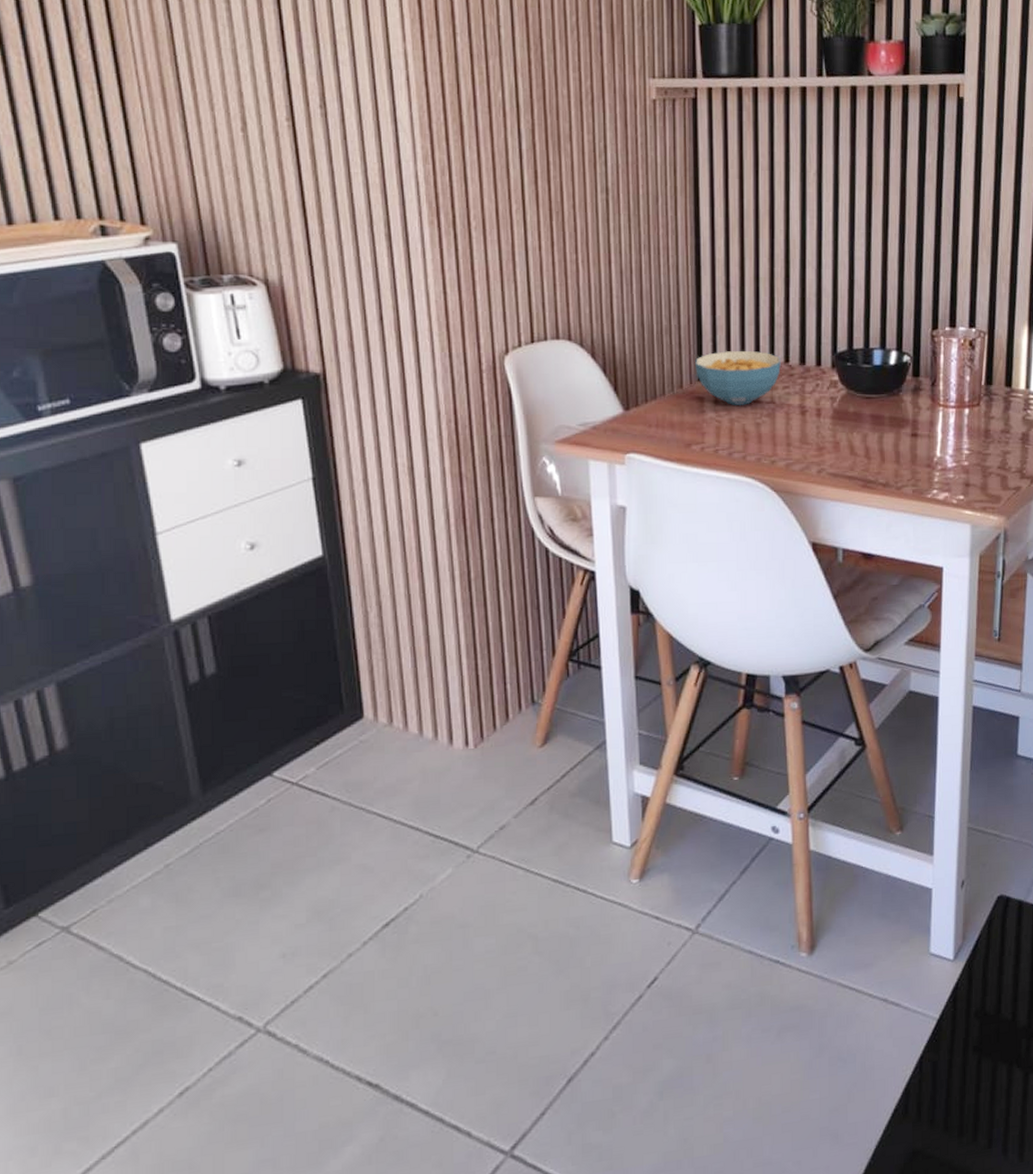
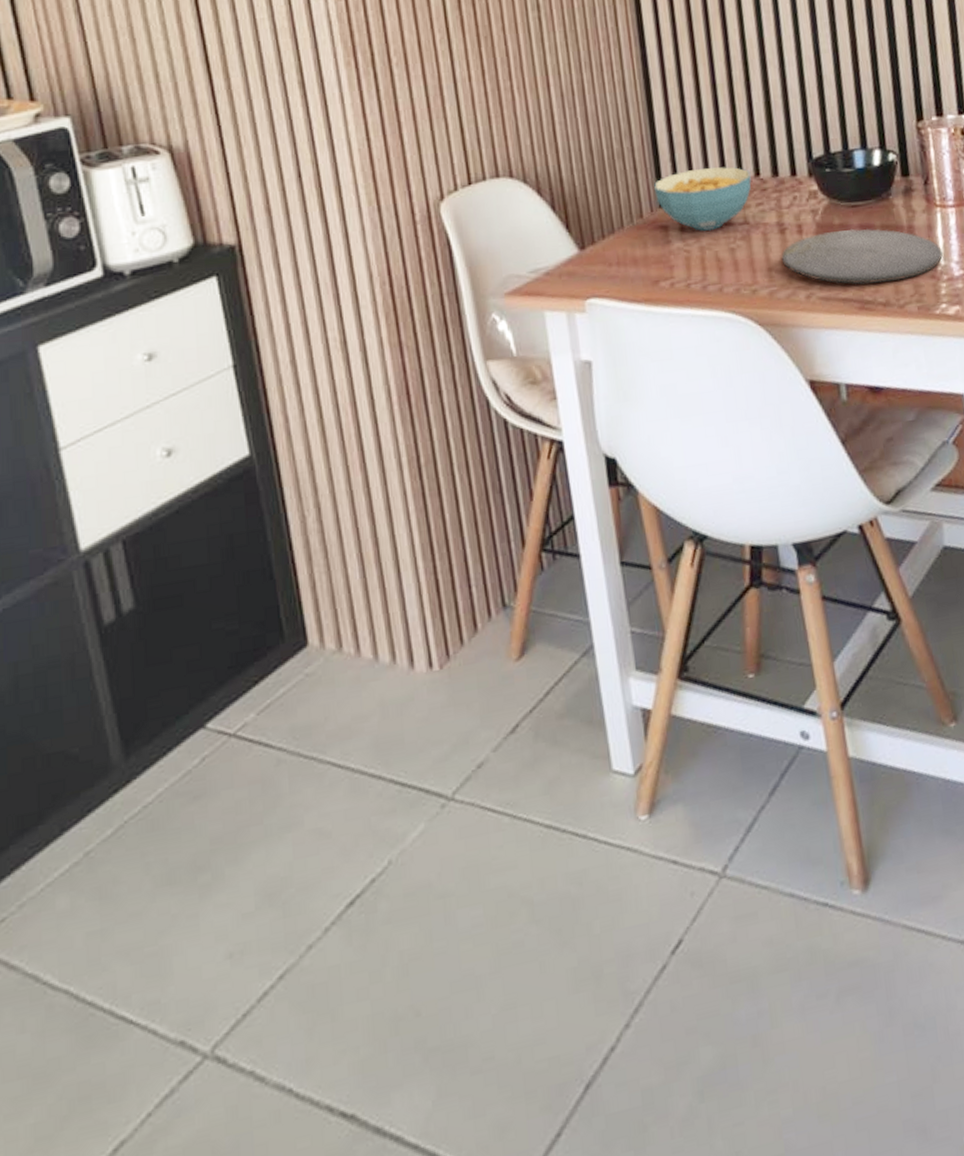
plate: none [799,417,941,467] -> present [781,228,944,285]

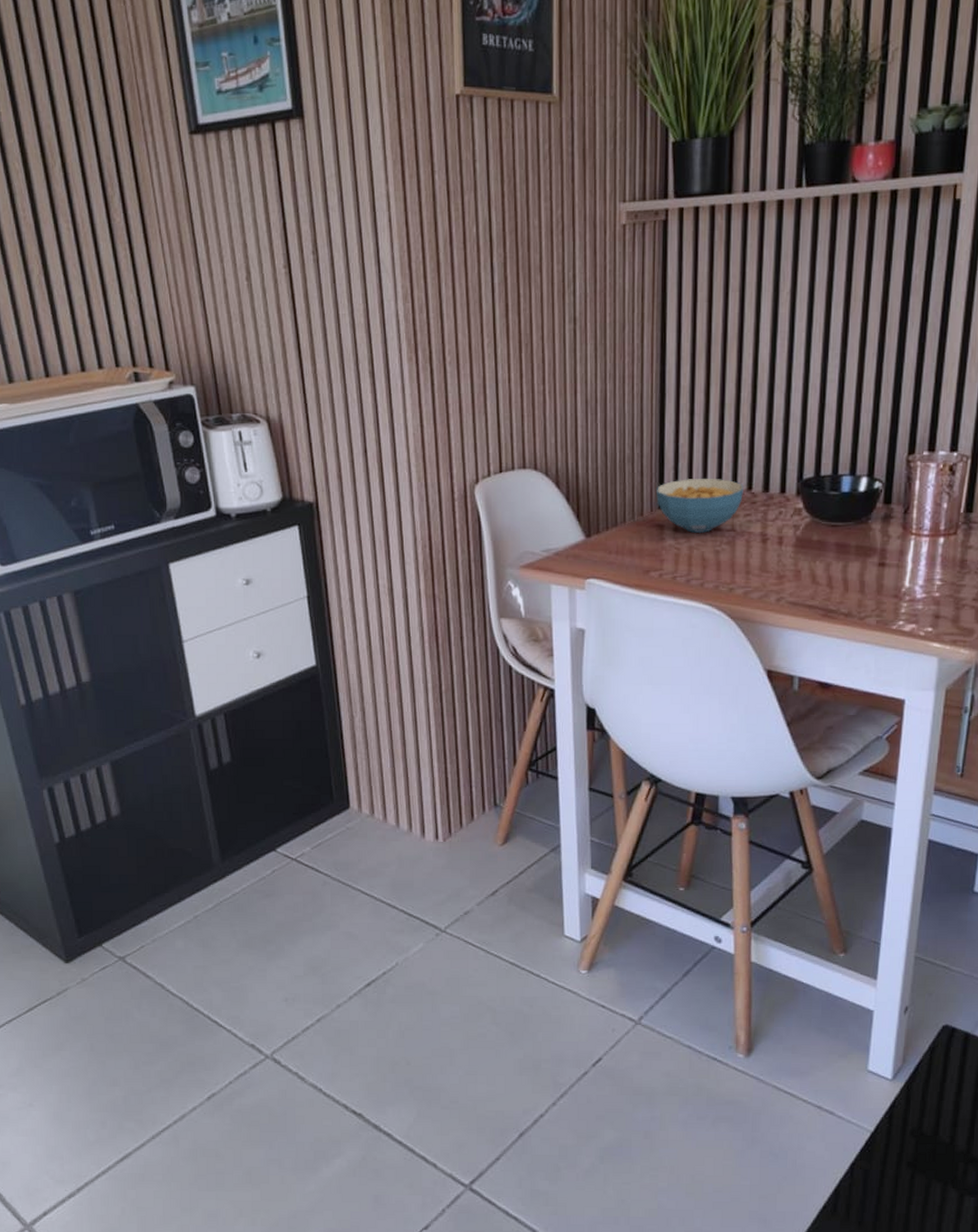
plate: present [781,228,944,285] -> none [759,545,910,597]

